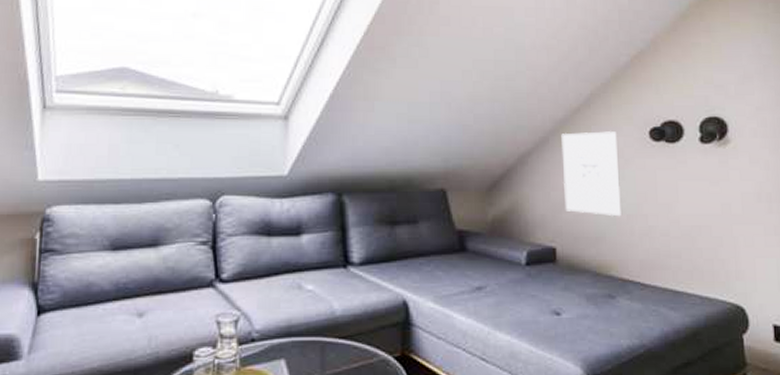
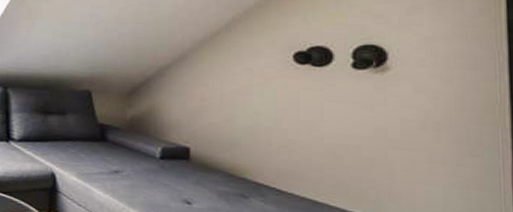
wall art: present [561,131,623,217] -> none [200,52,260,129]

